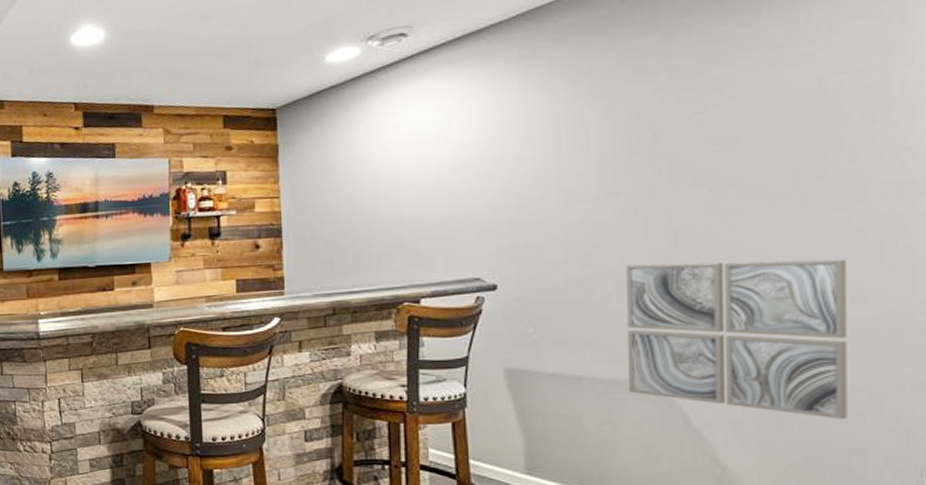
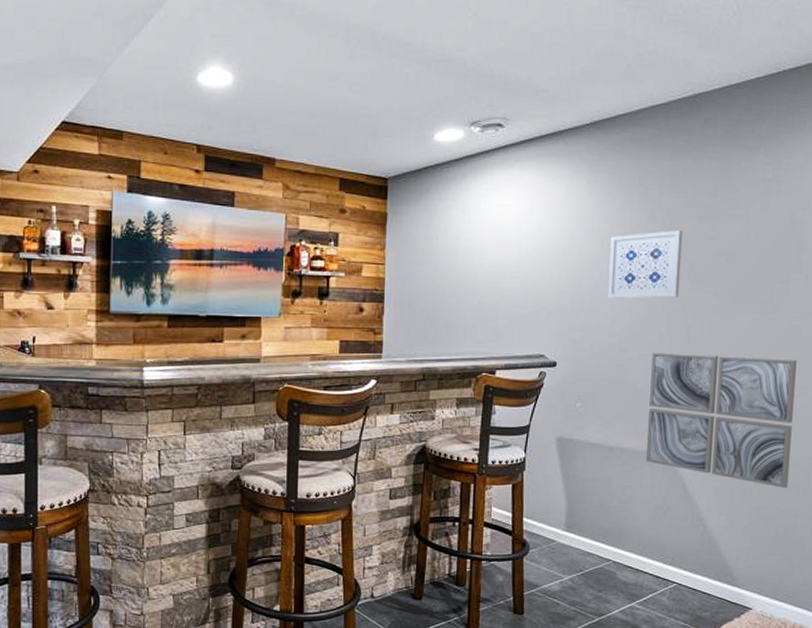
wall art: none [556,120,658,208] -> present [607,230,683,299]

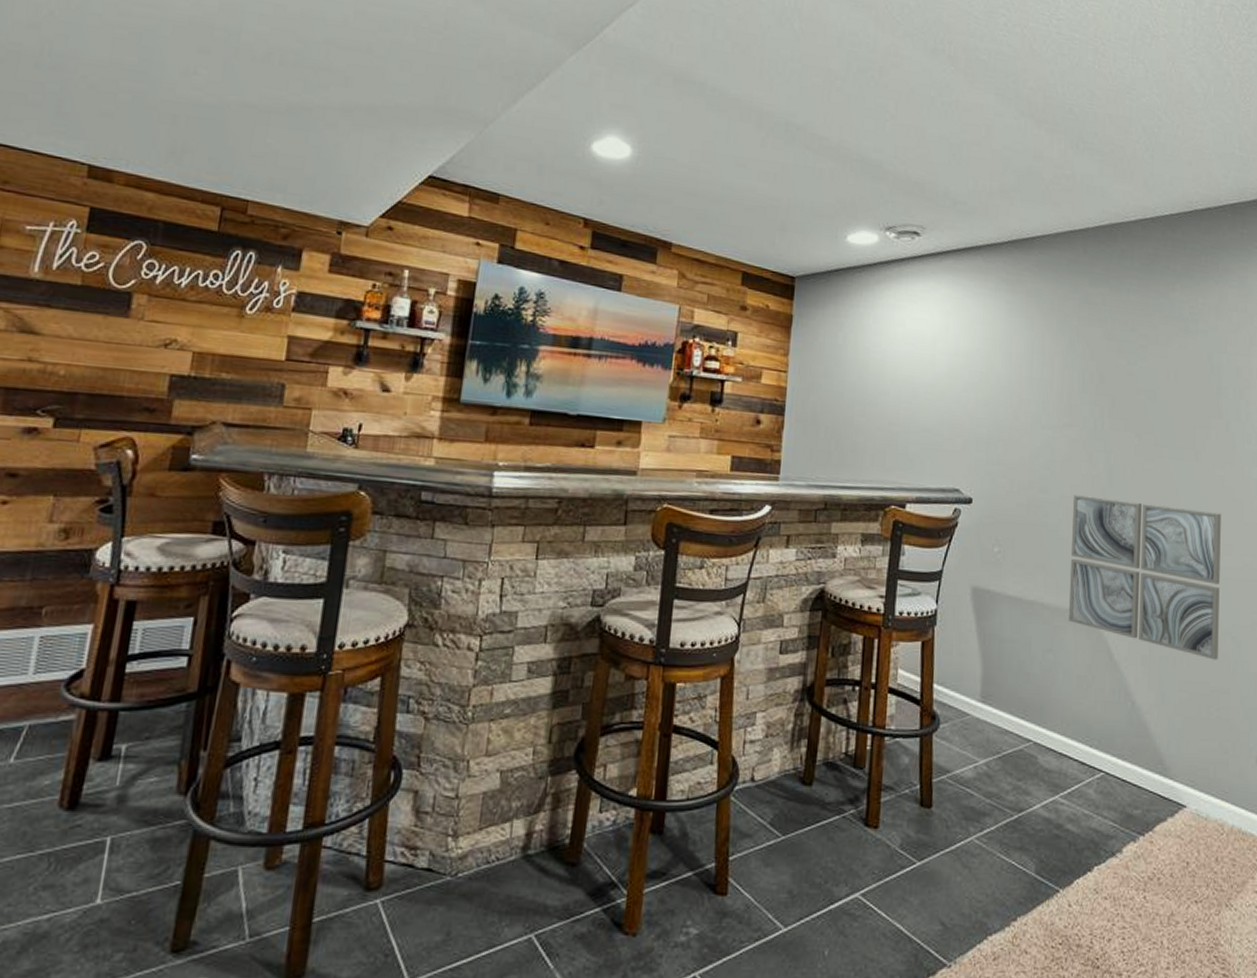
wall art: present [607,230,683,299] -> none [1026,362,1103,435]

